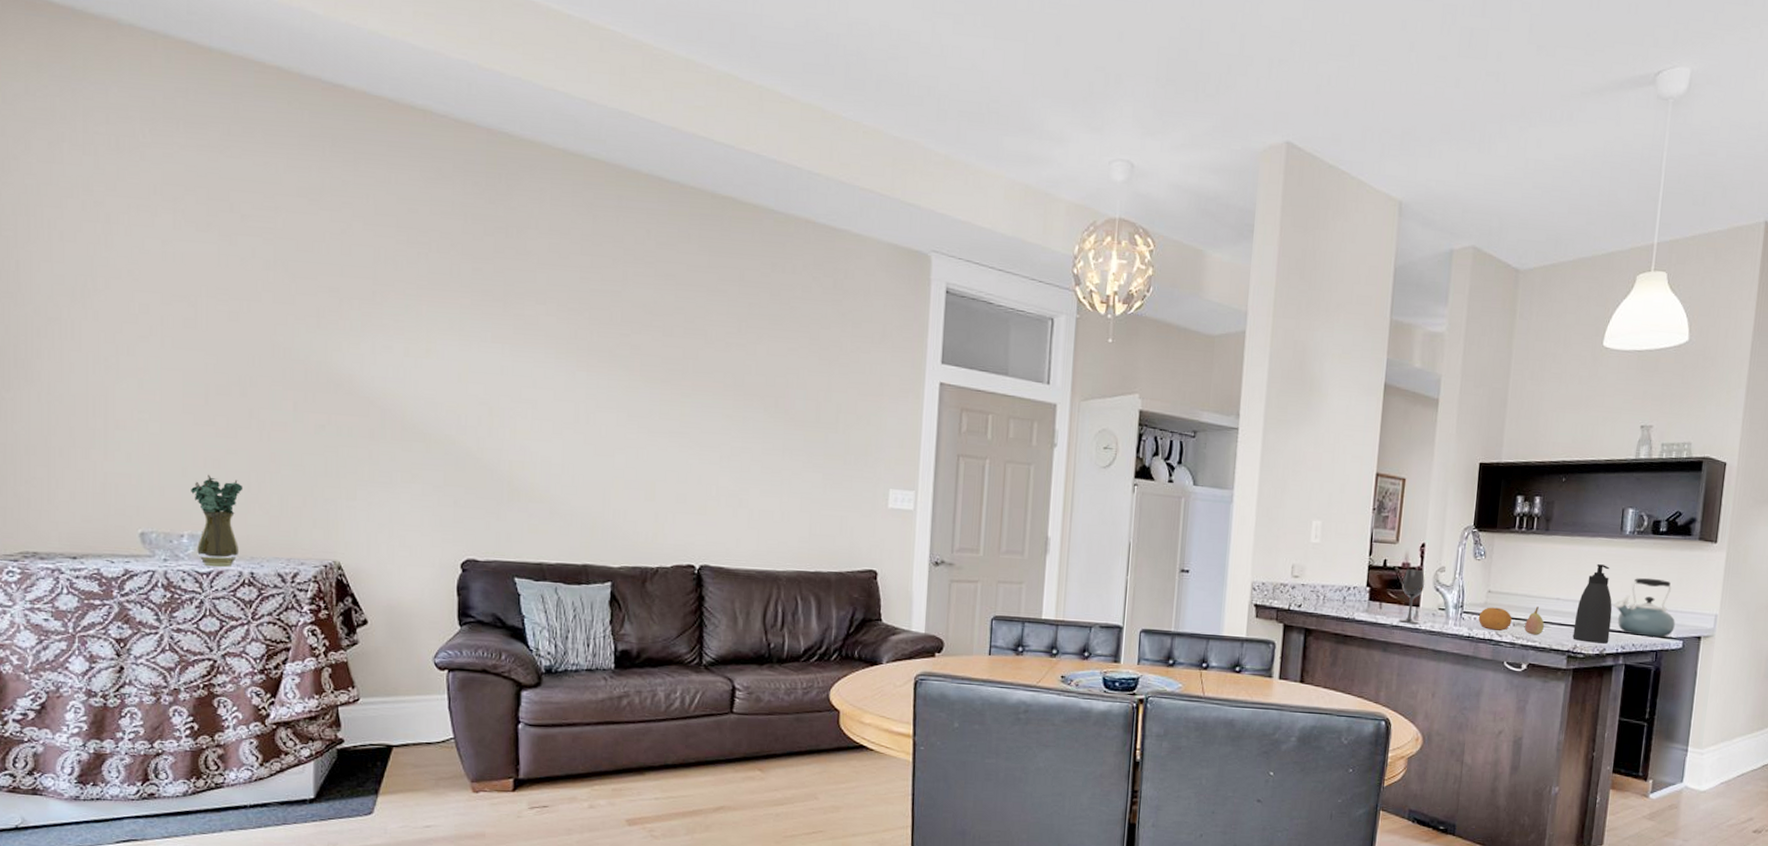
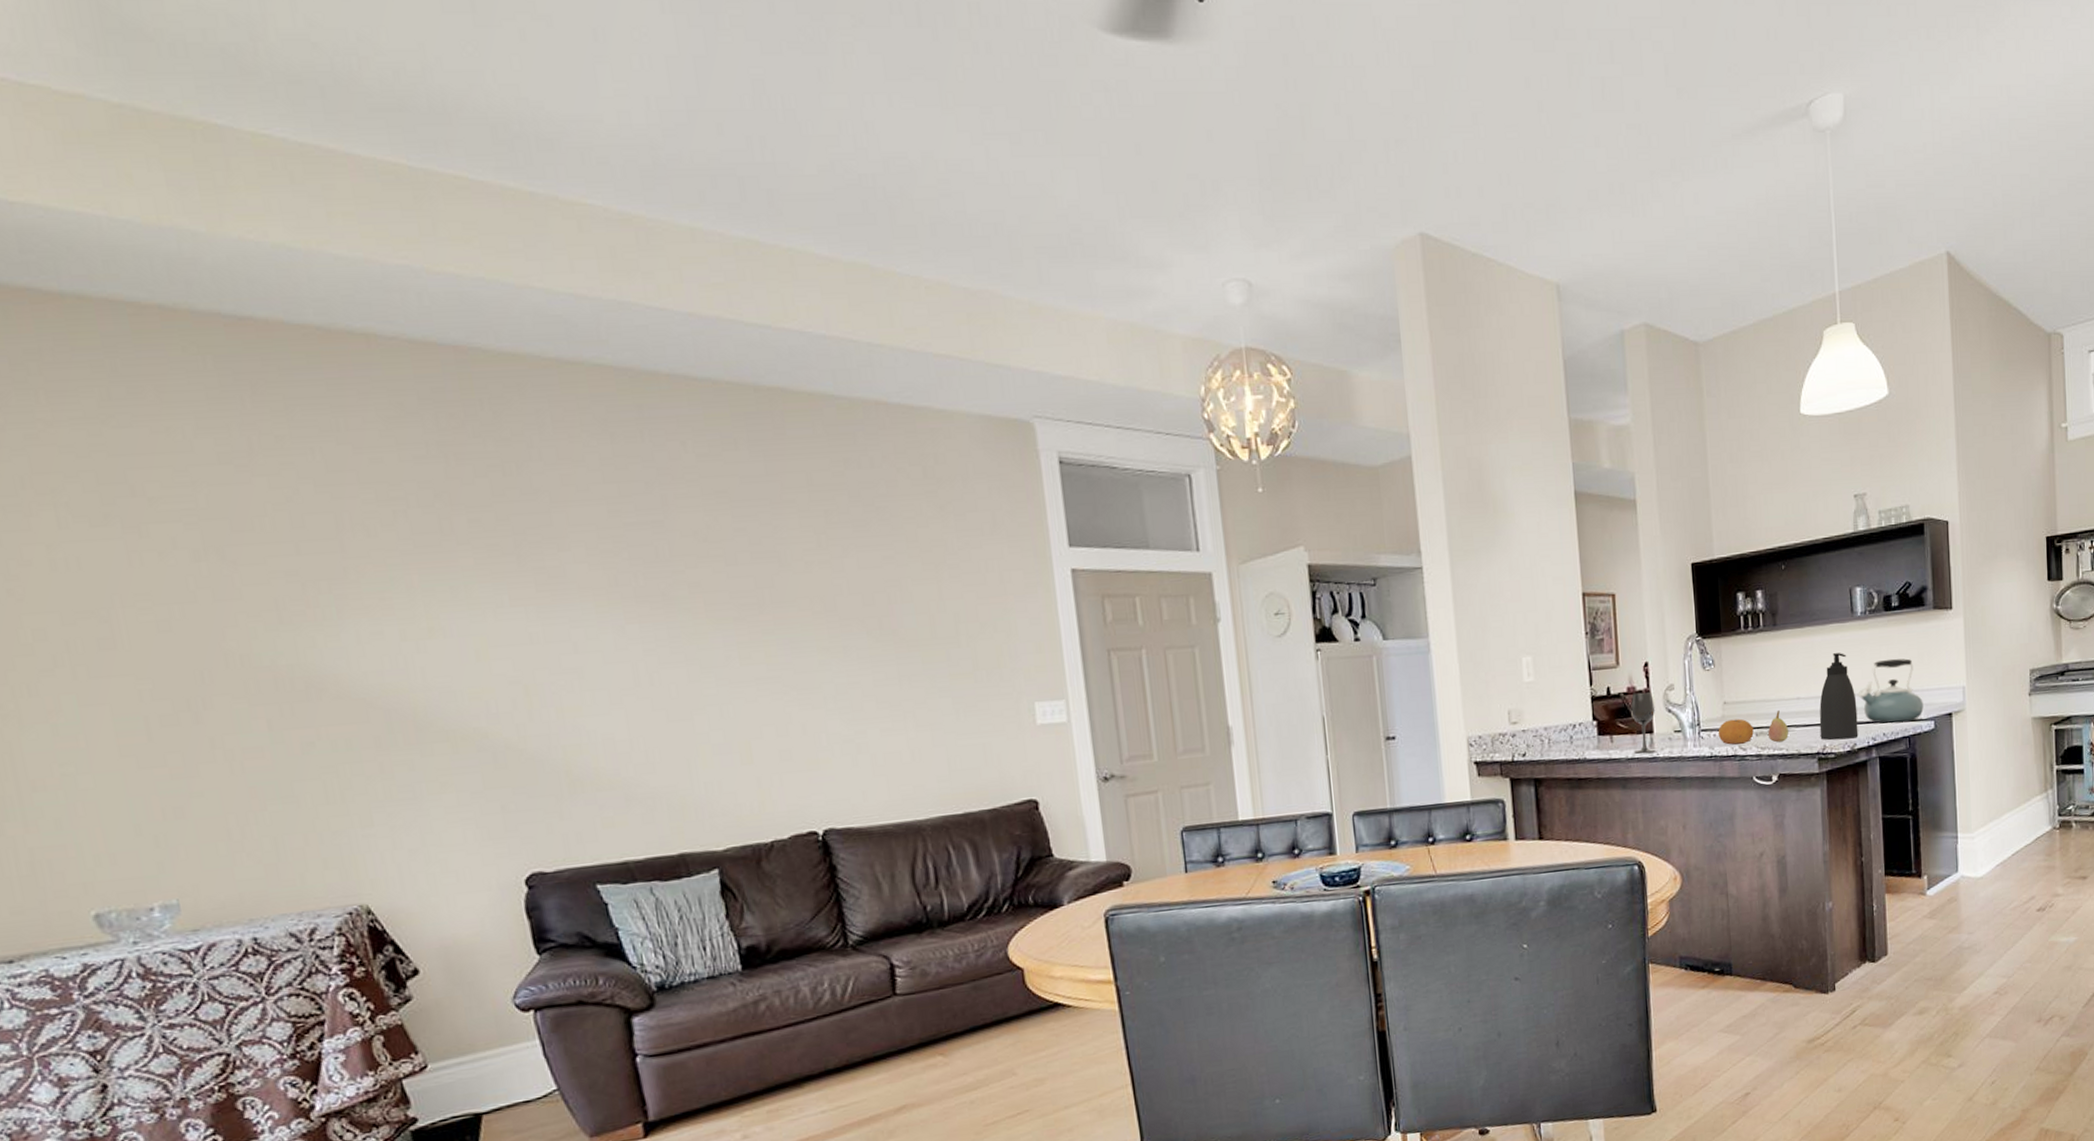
vase: present [191,474,243,568] -> none [151,827,233,942]

